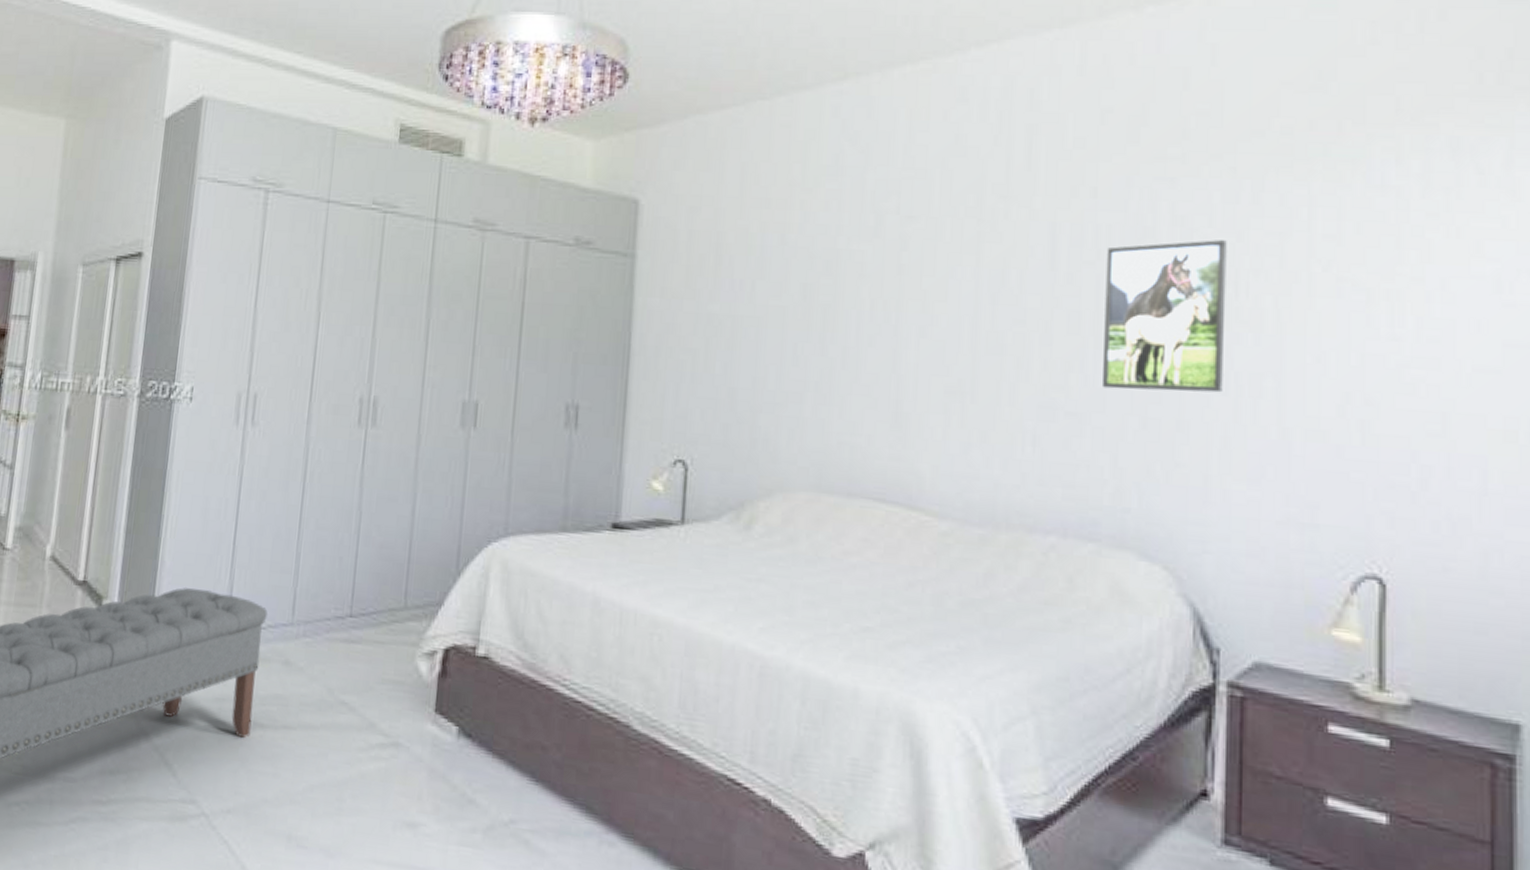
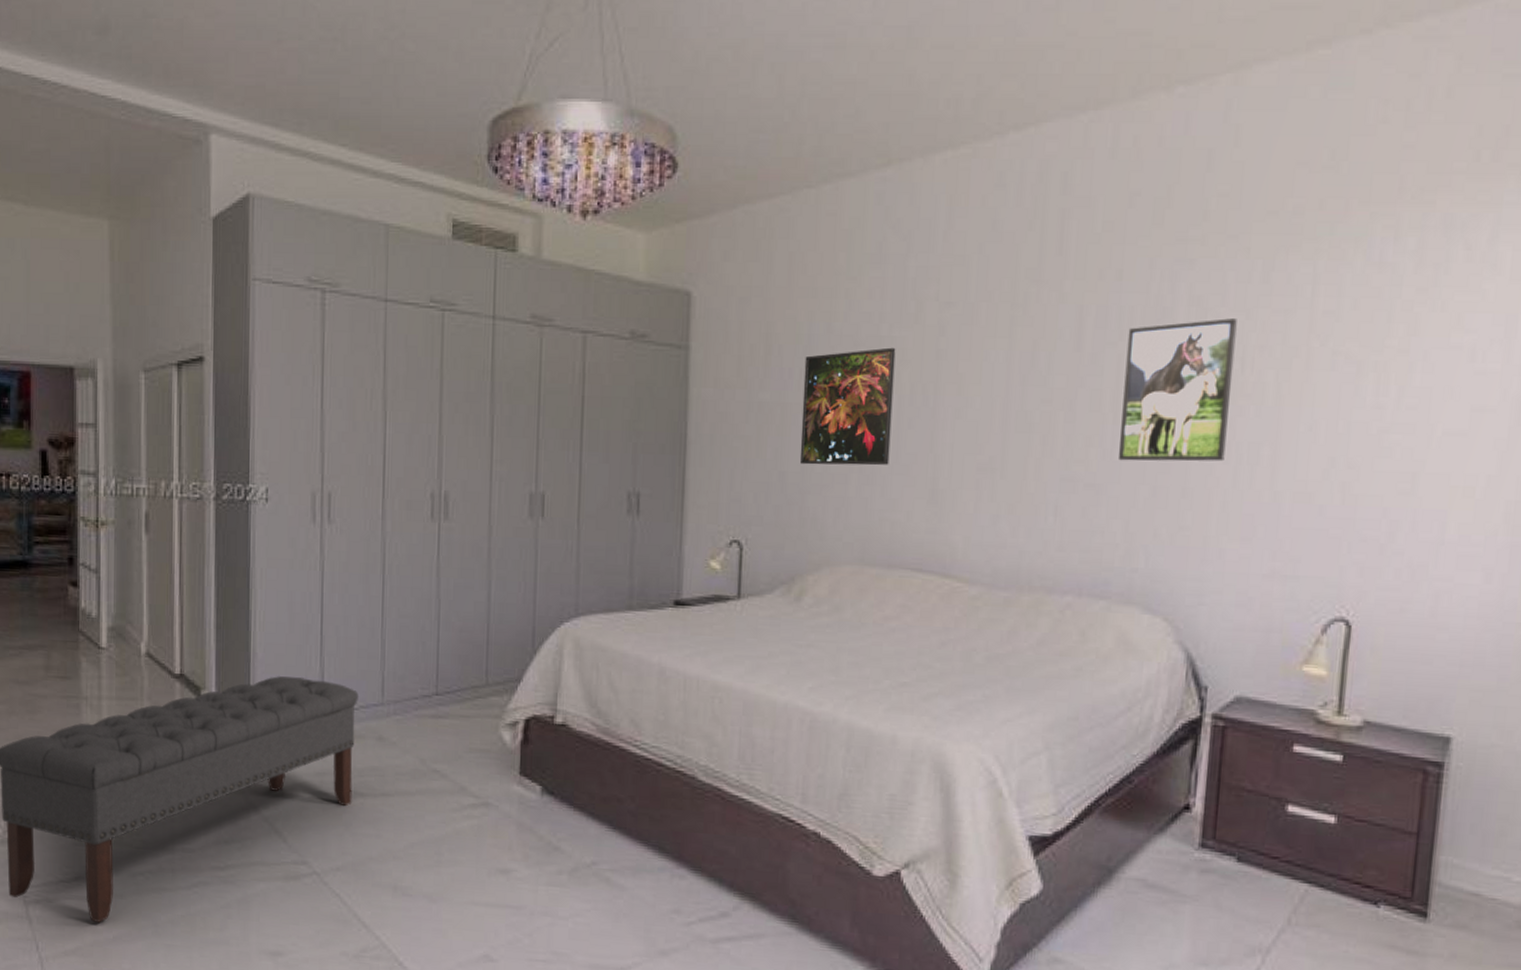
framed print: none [750,261,854,385] -> present [799,347,896,466]

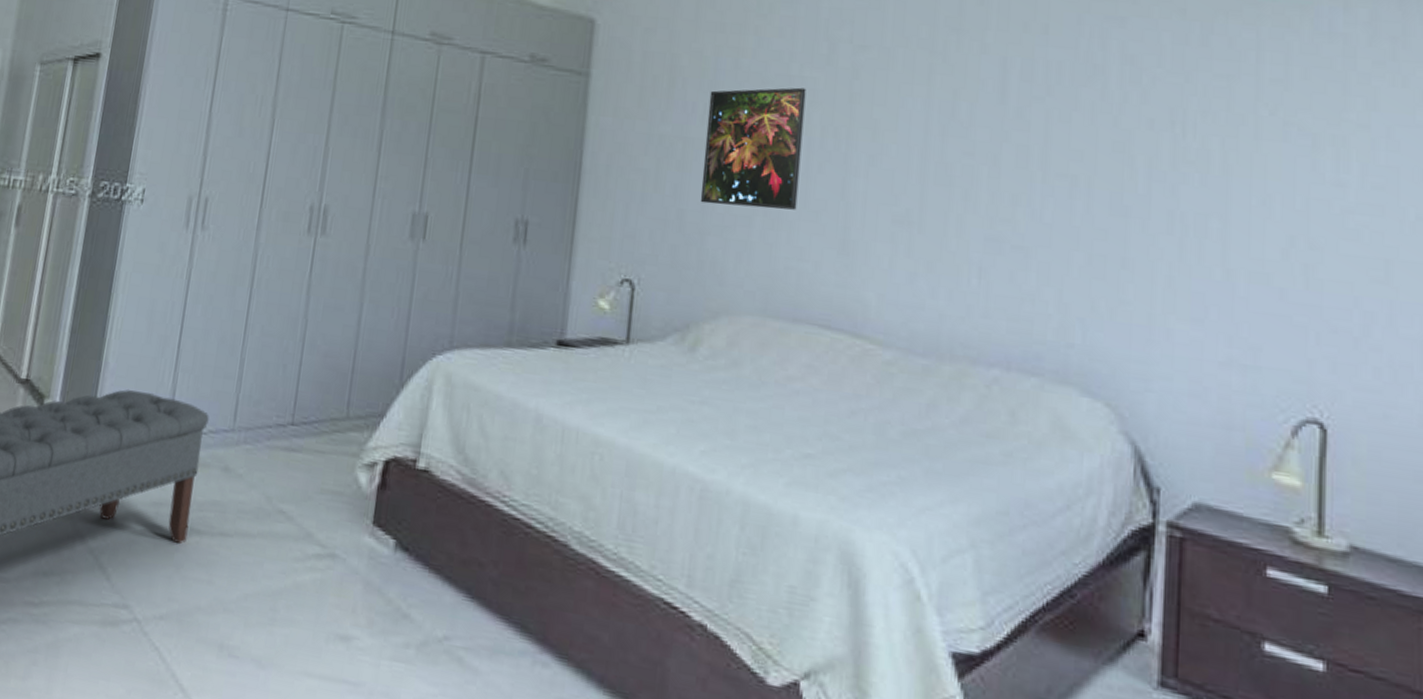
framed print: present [1119,318,1237,462] -> none [1049,80,1175,232]

